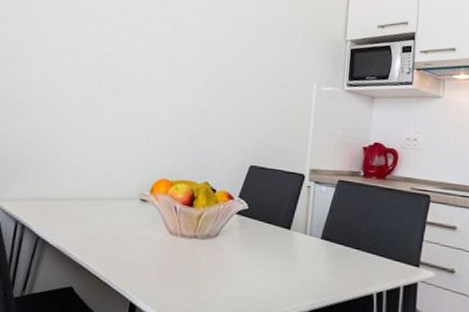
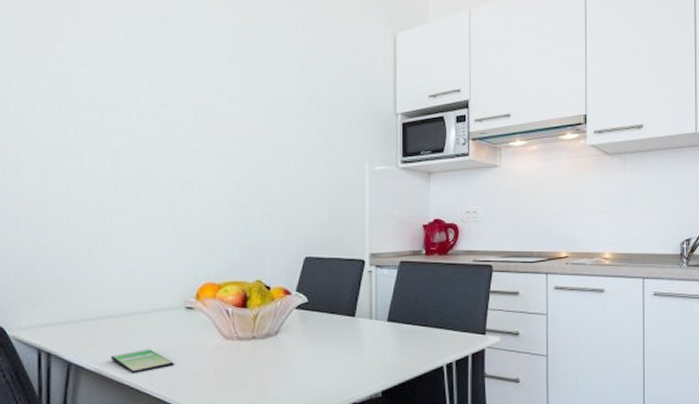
smartphone: none [71,233,124,256] -> present [110,349,174,373]

